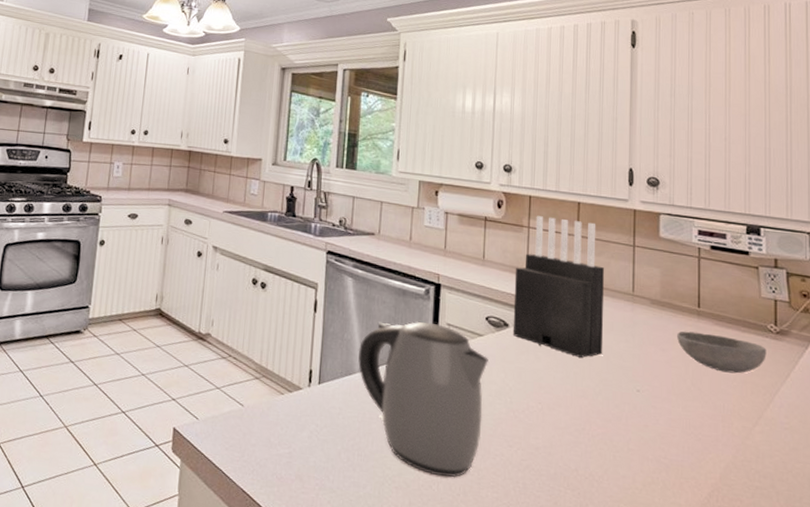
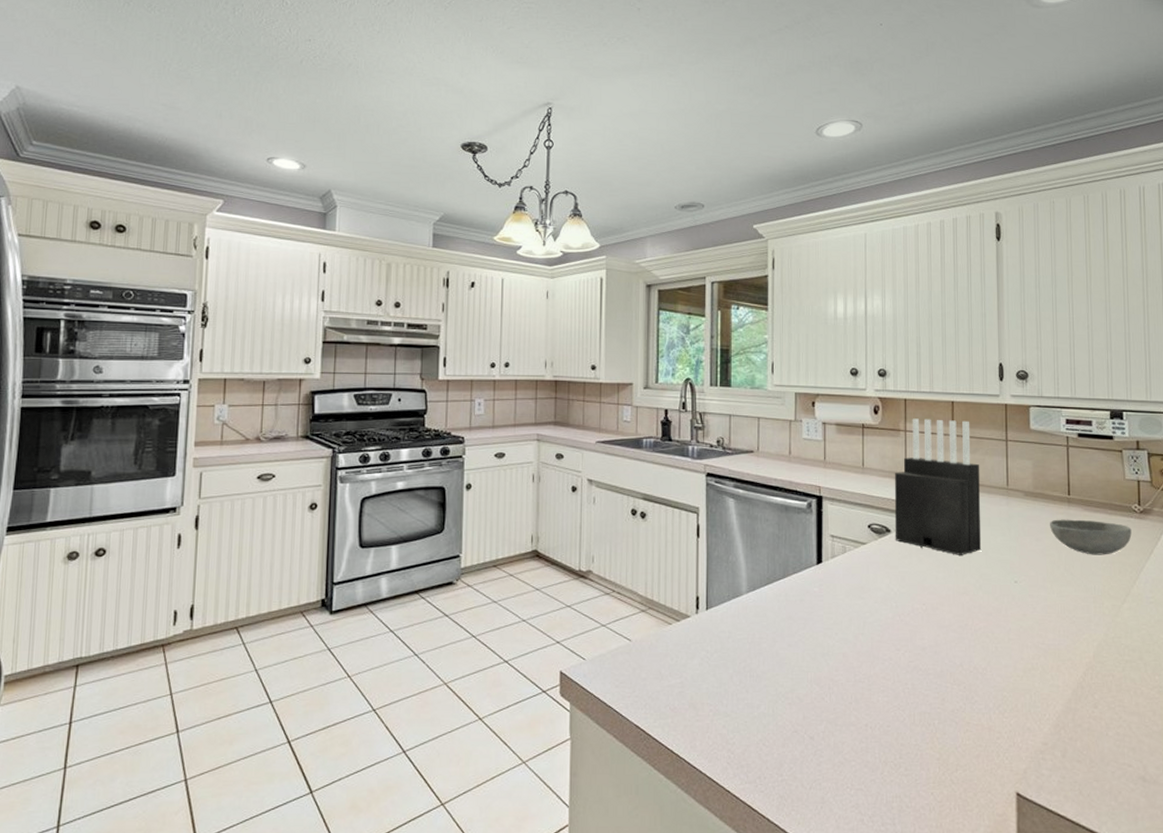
kettle: present [358,322,488,478] -> none [744,536,873,687]

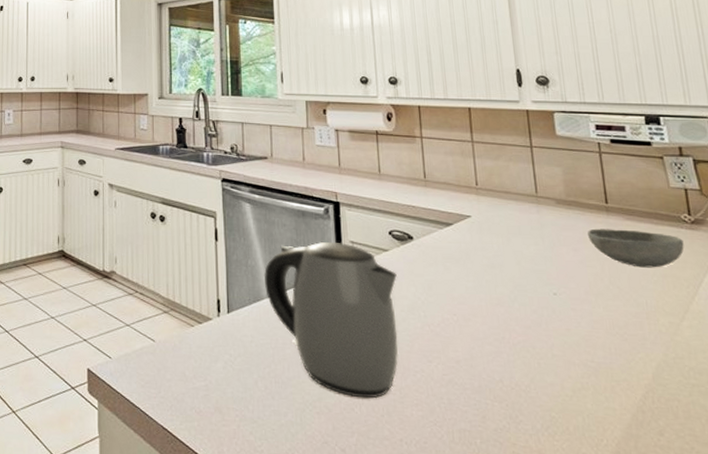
kettle: none [744,536,873,687] -> present [263,241,399,399]
knife block: present [894,418,982,555] -> none [412,125,514,265]

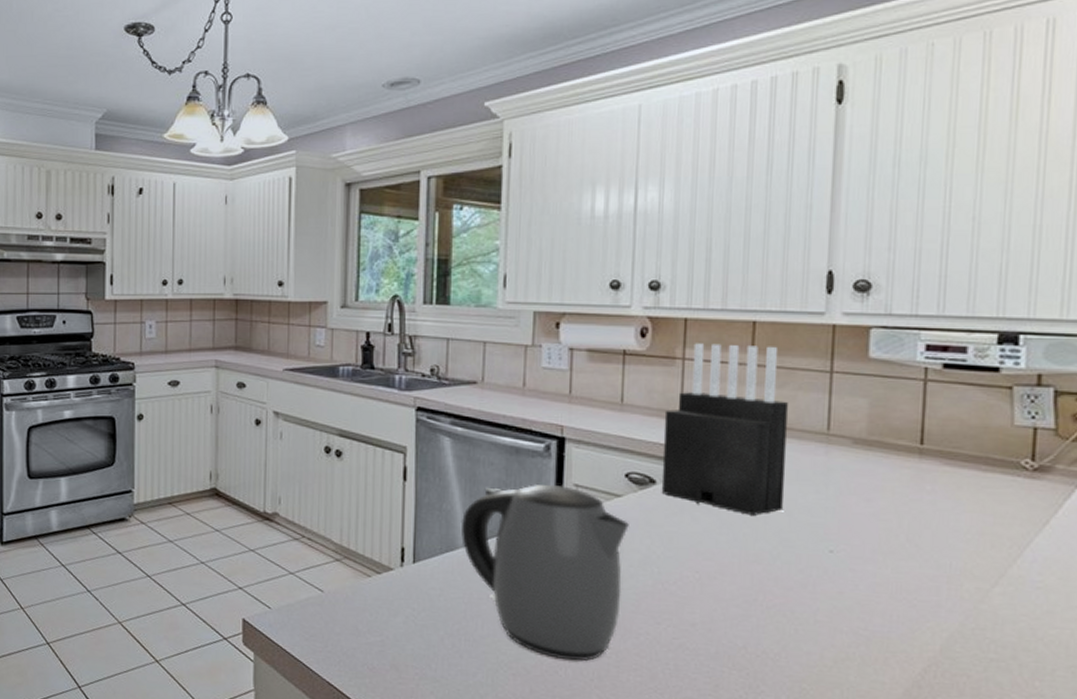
knife block: none [412,125,514,265] -> present [661,343,789,515]
bowl: present [588,228,684,268] -> none [888,475,1017,524]

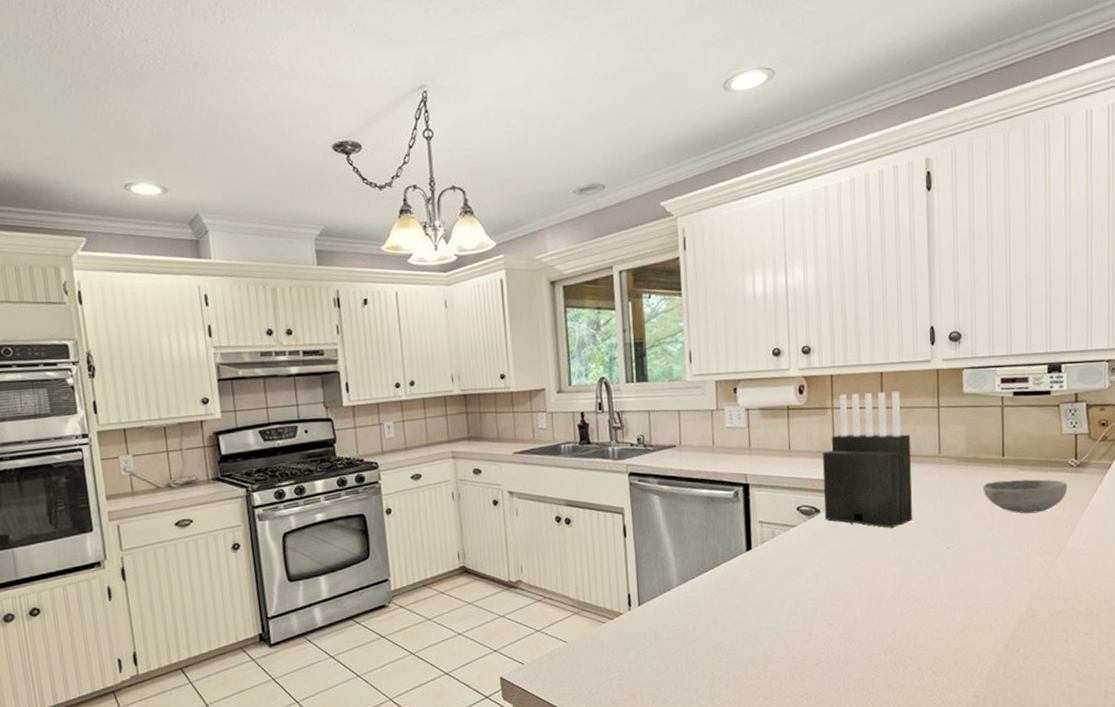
kettle: present [461,484,629,662] -> none [673,523,803,666]
bowl: none [888,475,1017,524] -> present [983,479,1067,514]

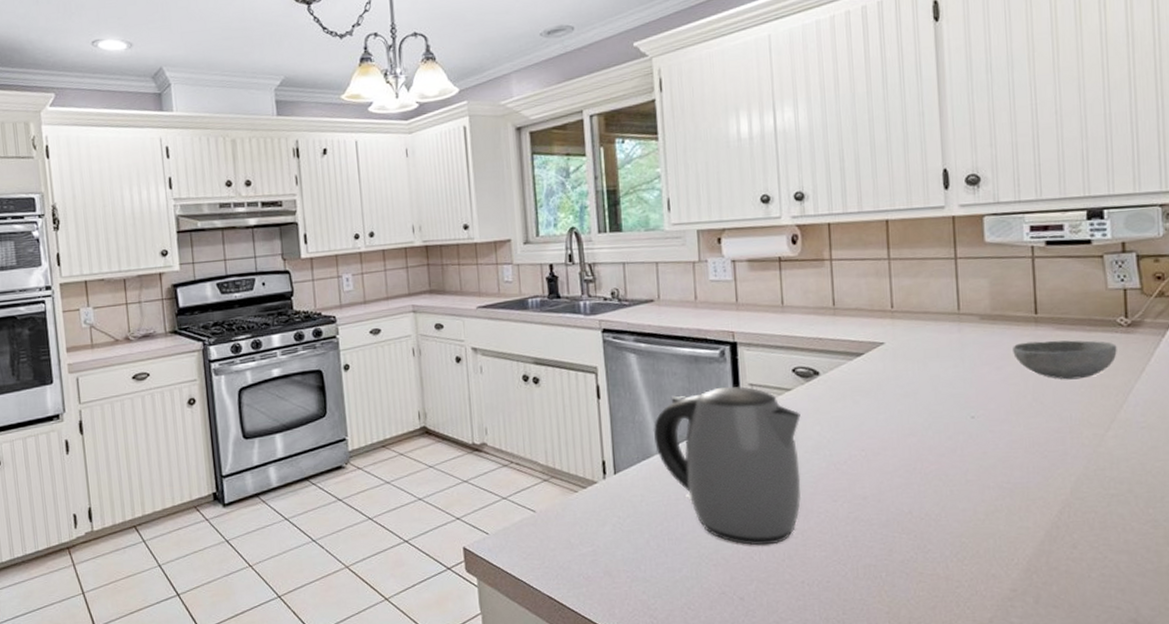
kettle: none [673,523,803,666] -> present [653,385,802,546]
knife block: present [822,391,913,528] -> none [820,240,930,394]

